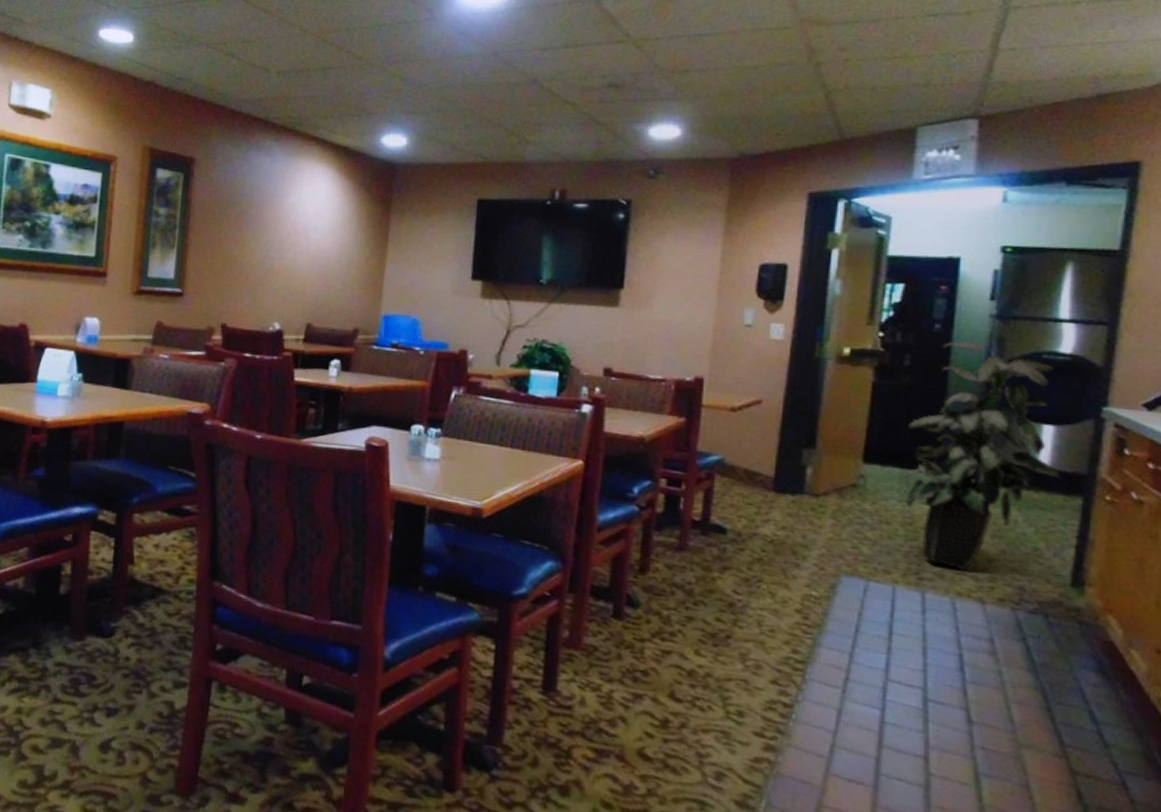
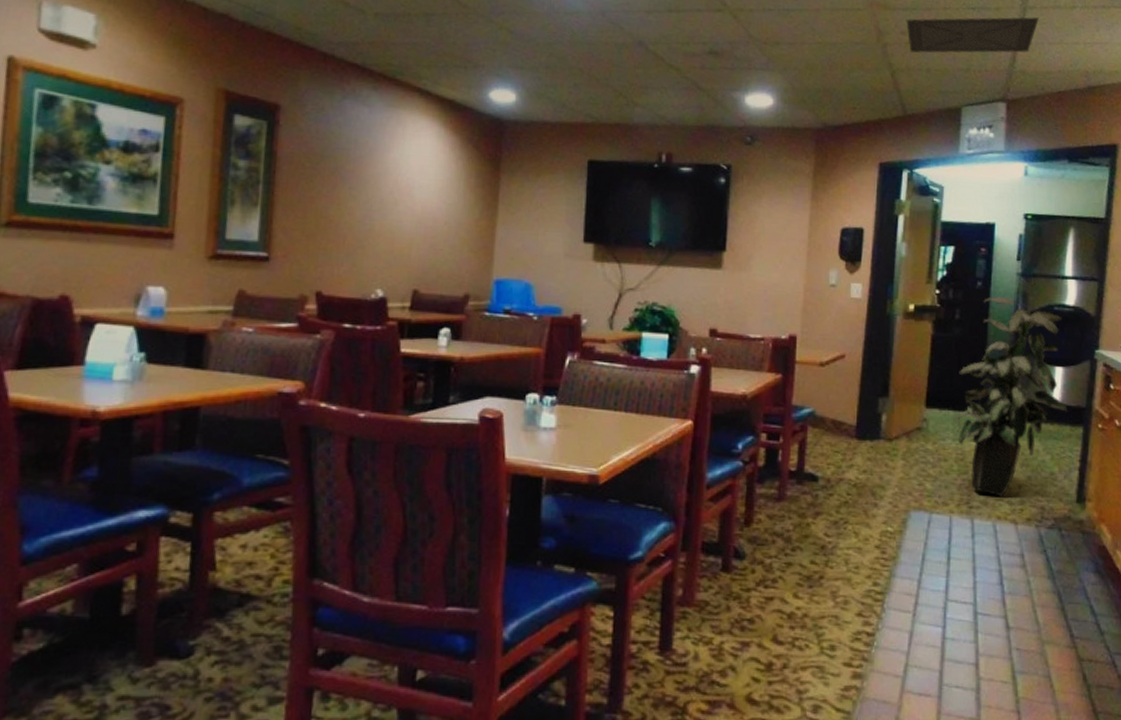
ceiling vent: none [845,19,1026,71] -> present [906,17,1039,53]

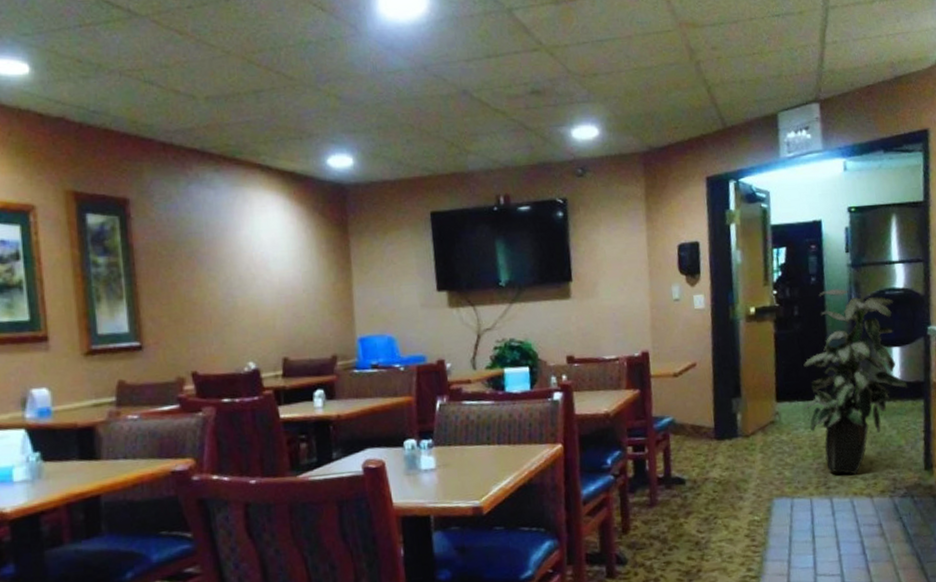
ceiling vent: present [906,17,1039,53] -> none [715,16,841,67]

